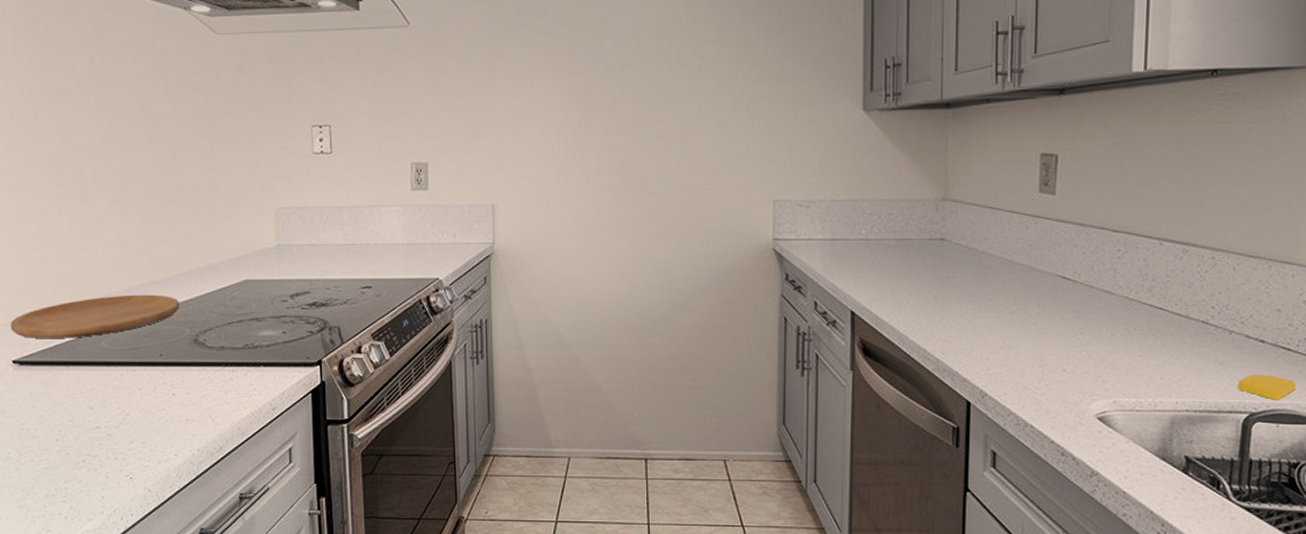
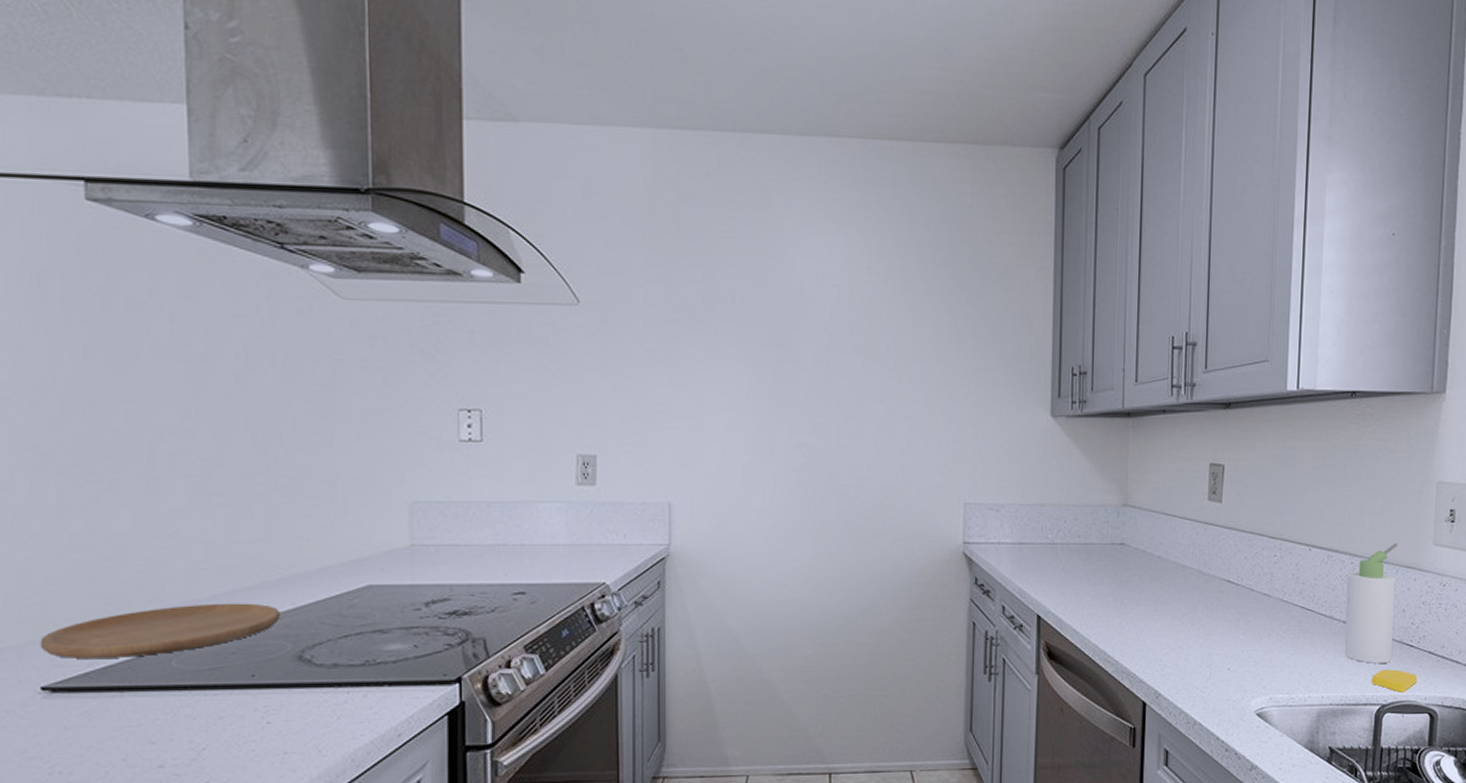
bottle: none [1203,235,1272,368] -> present [1344,542,1398,663]

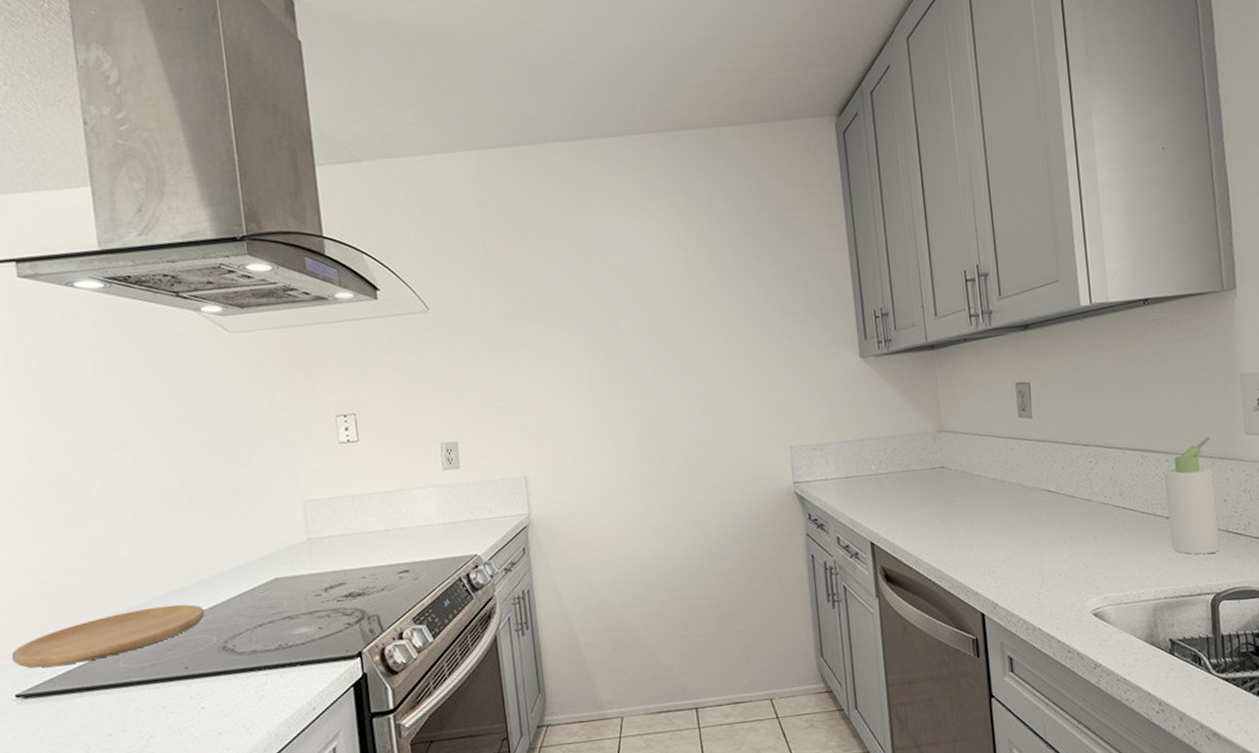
sponge: present [1371,669,1418,692] -> none [1202,557,1249,580]

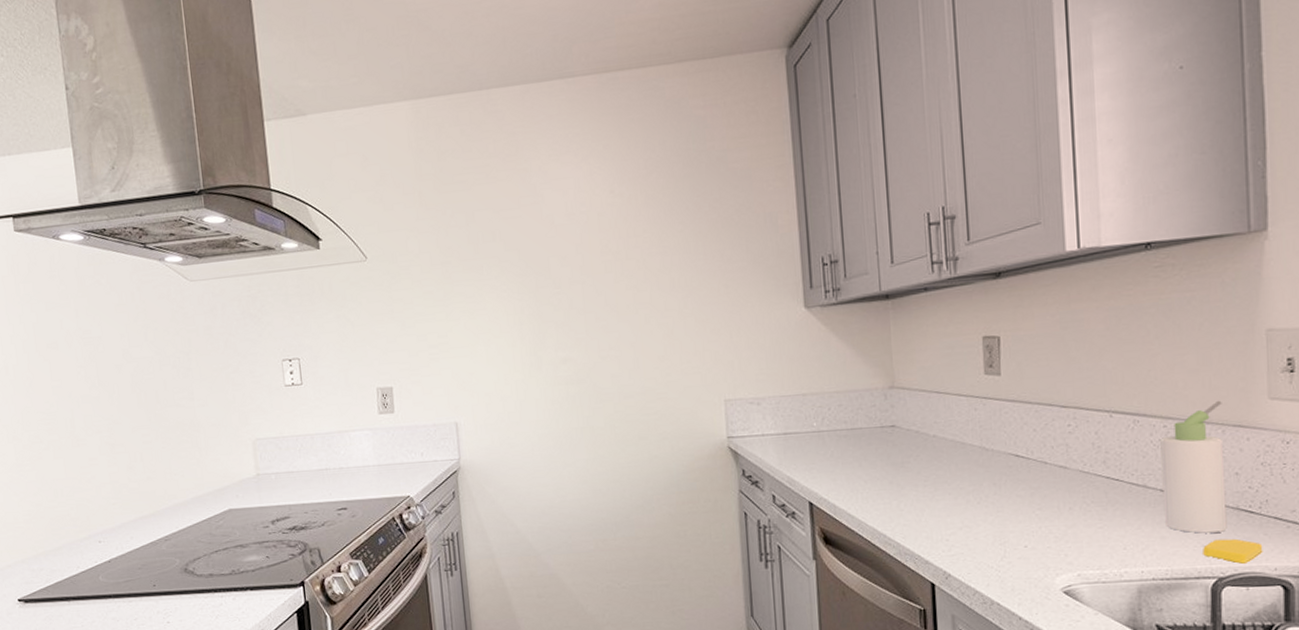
cutting board: present [11,604,205,668] -> none [14,528,169,577]
sponge: none [1202,557,1249,580] -> present [1203,538,1263,564]

